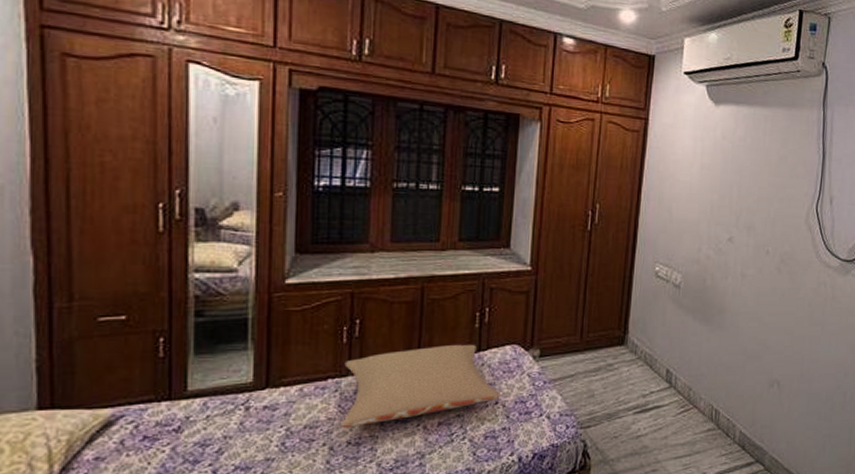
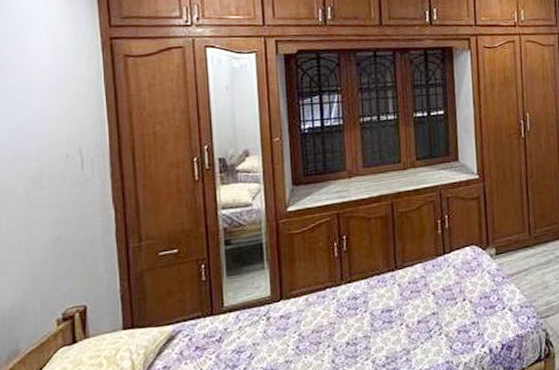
pillow: present [342,344,500,428] -> none [338,248,467,331]

